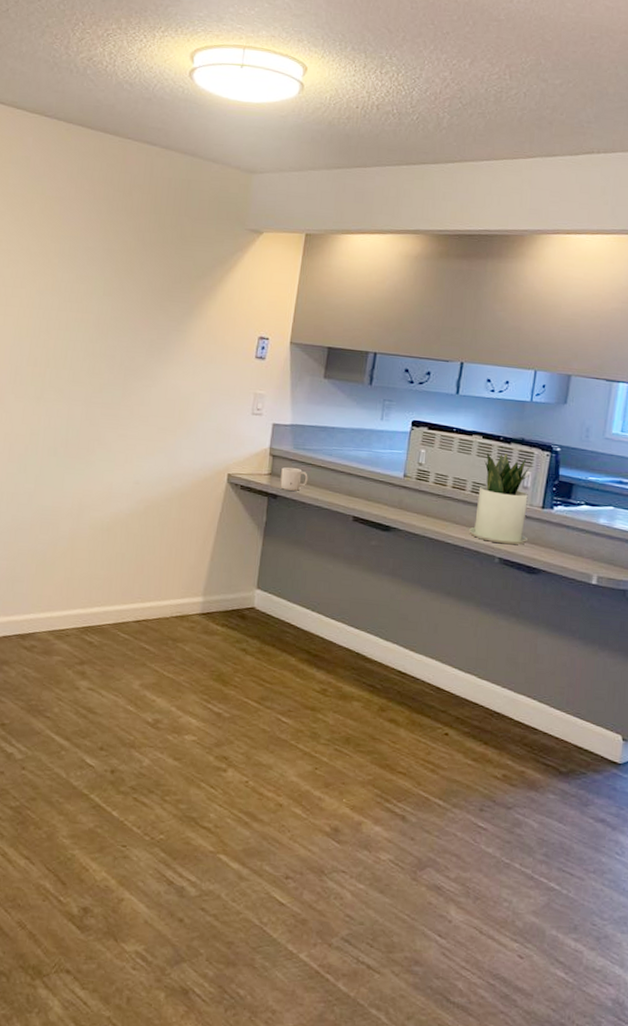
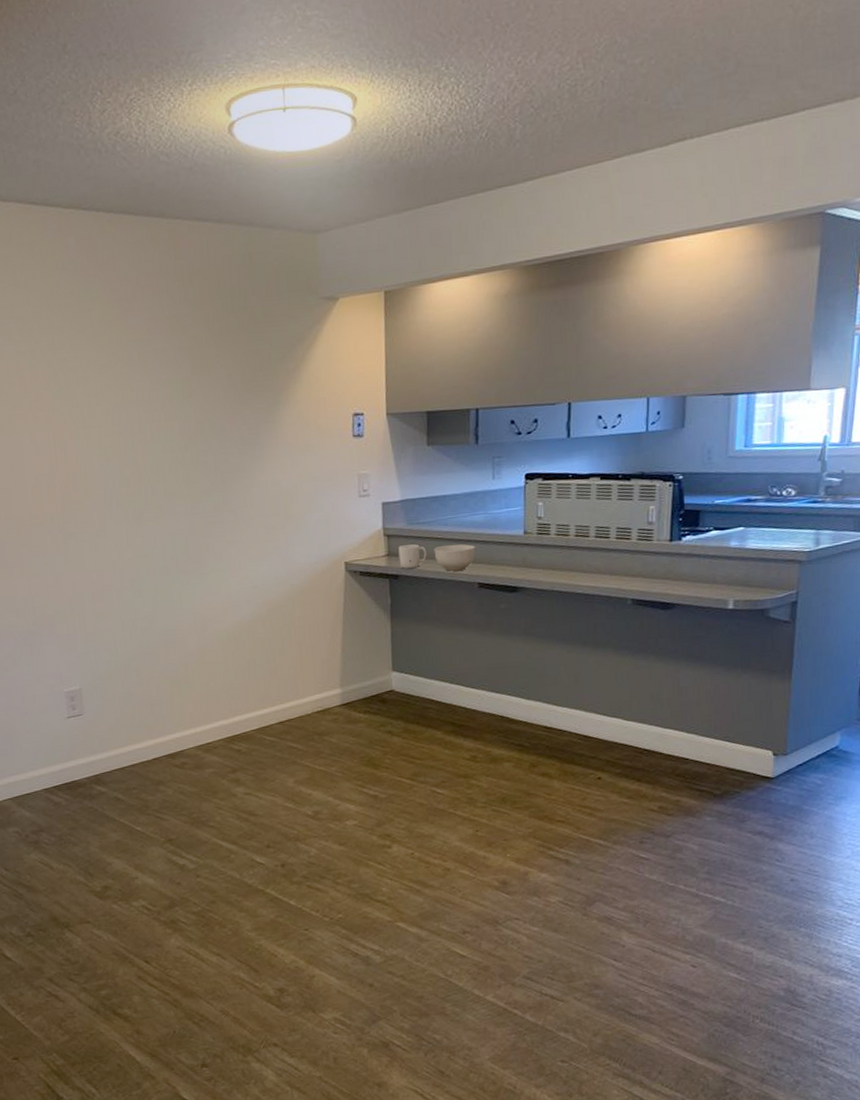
bowl: none [315,473,356,501] -> present [434,543,476,571]
planter: present [468,453,533,545] -> none [596,491,660,585]

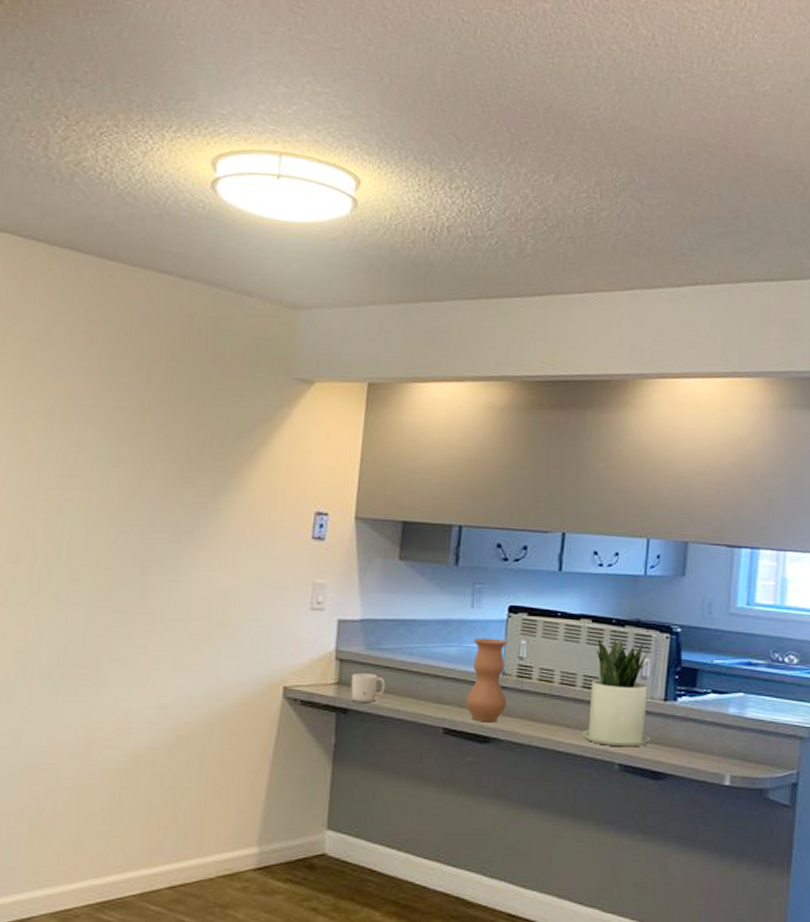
bowl: present [434,543,476,571] -> none [394,678,445,711]
vase: none [494,503,530,576] -> present [465,637,509,723]
planter: none [596,491,660,585] -> present [581,639,651,747]

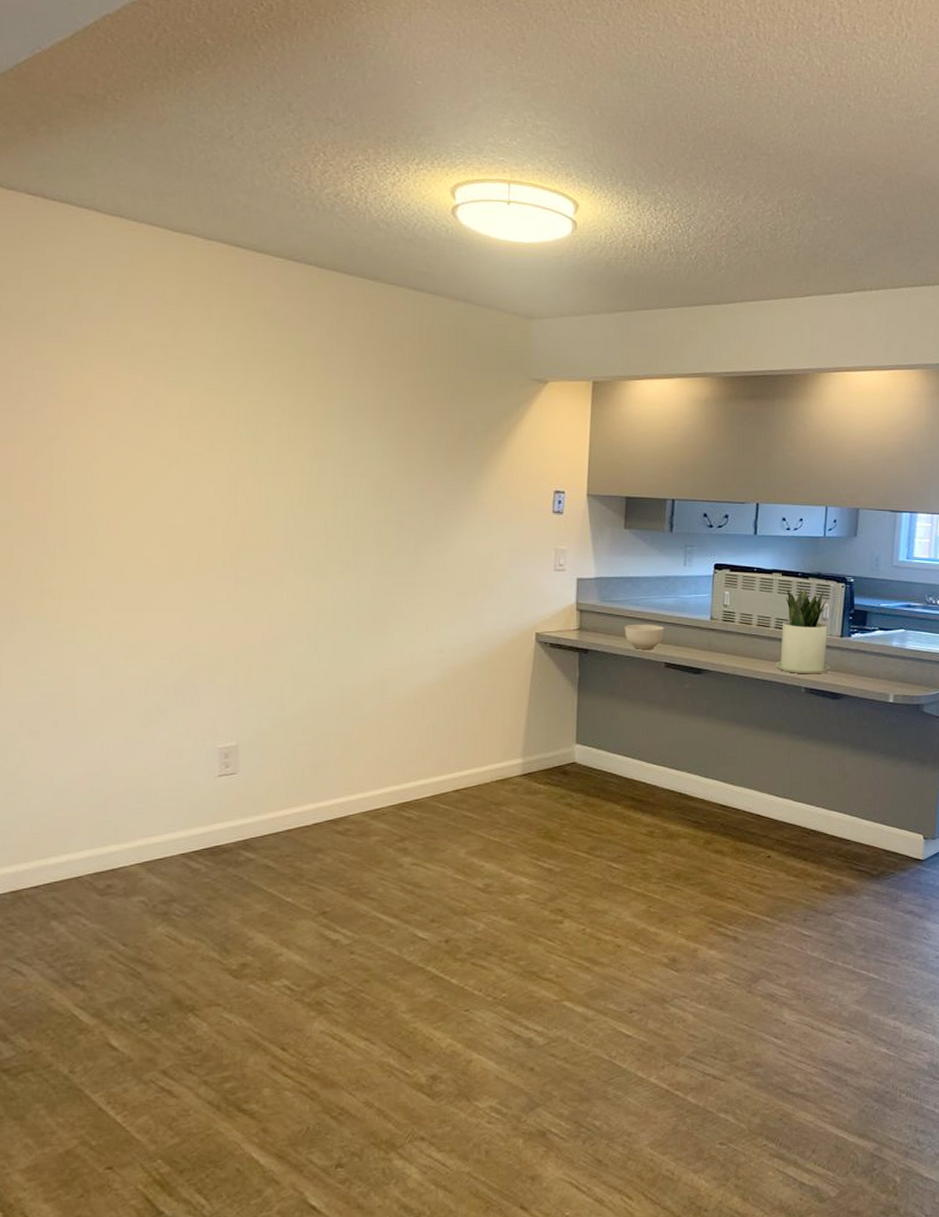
mug: present [351,672,385,702] -> none [590,620,617,643]
bowl: none [394,678,445,711] -> present [625,624,665,649]
vase: present [465,637,509,723] -> none [682,590,715,657]

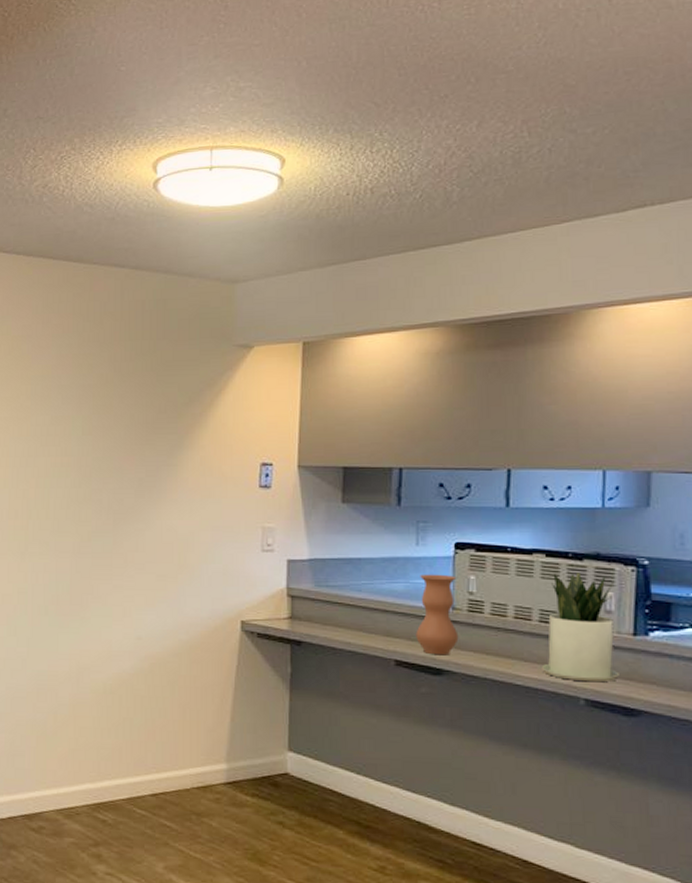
bowl: present [625,624,665,649] -> none [344,613,394,644]
vase: none [682,590,715,657] -> present [415,574,459,656]

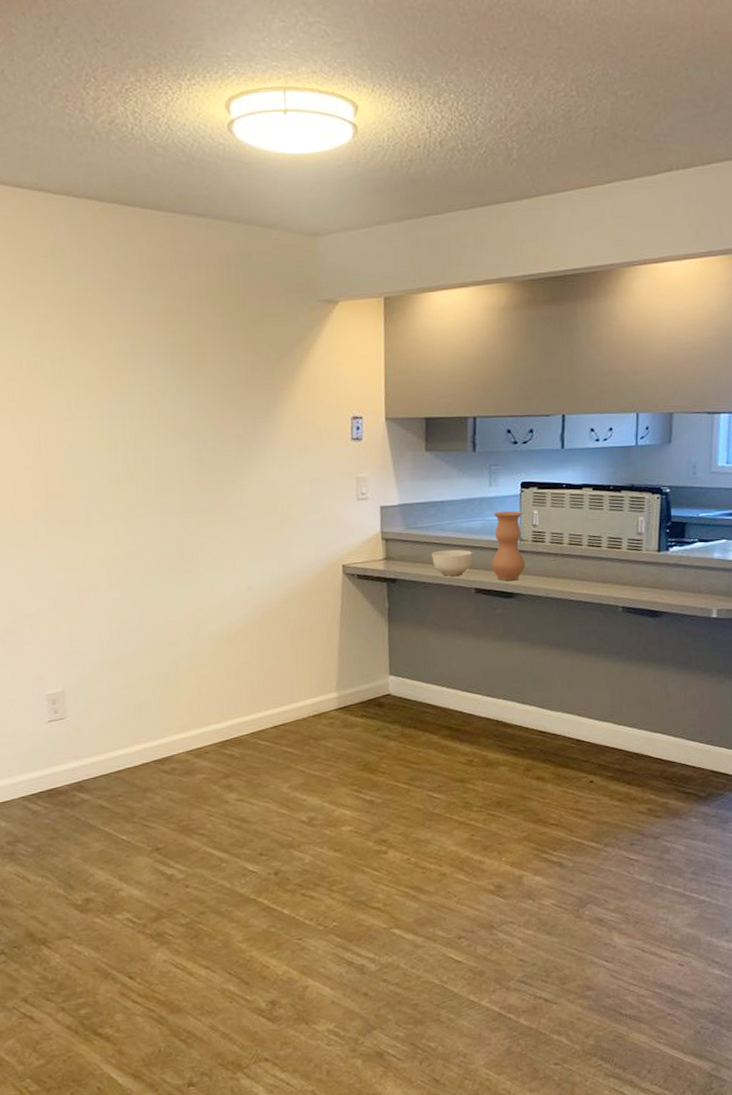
bowl: none [344,613,394,644] -> present [432,549,473,576]
planter: present [540,572,621,683] -> none [589,502,648,593]

